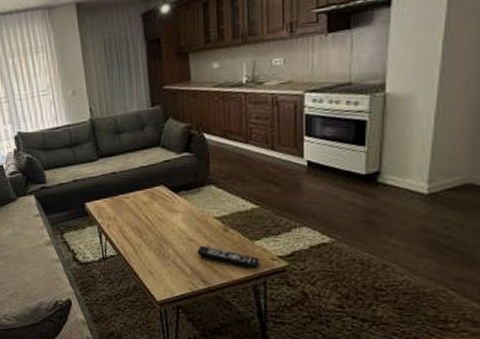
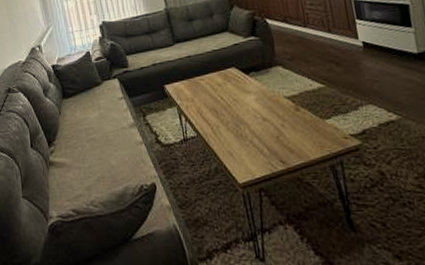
remote control: present [196,245,260,269] -> none [272,125,333,148]

